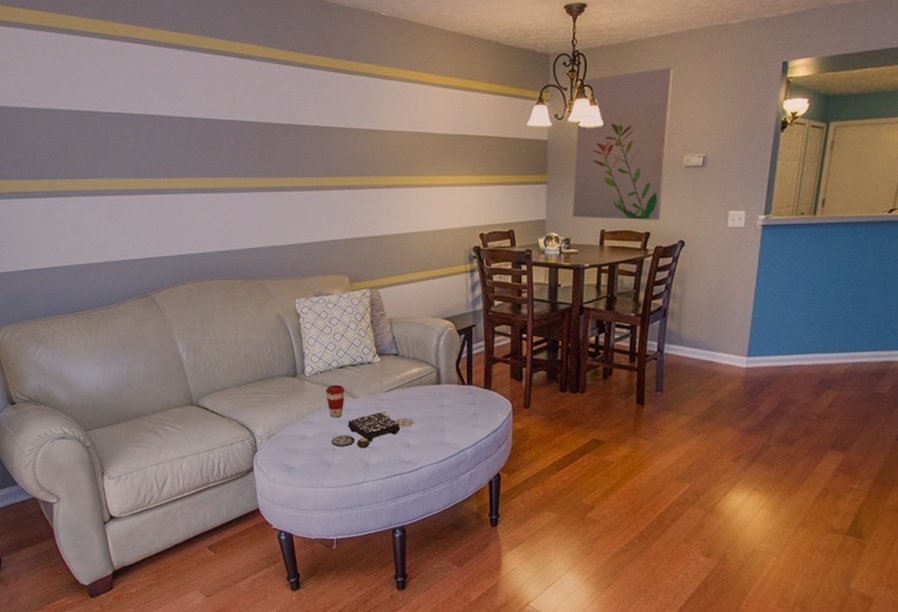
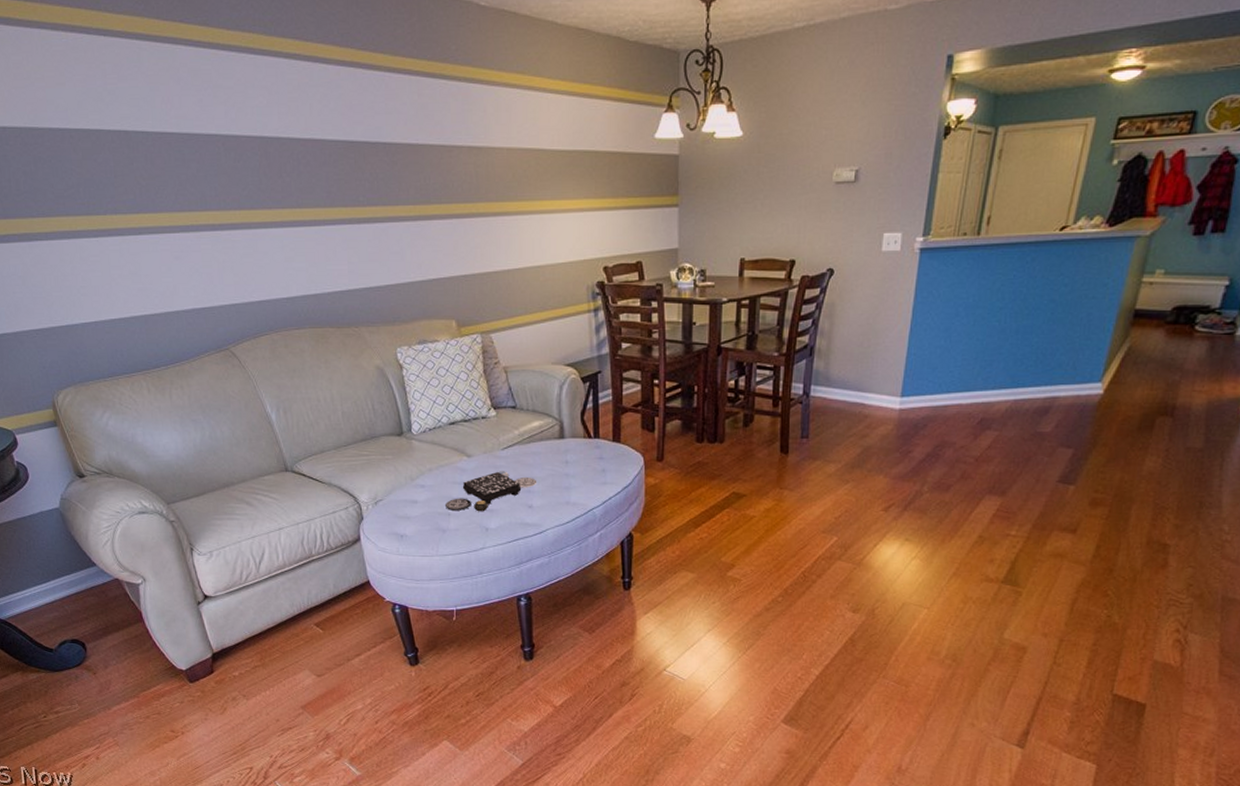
coffee cup: present [326,385,346,418] -> none [437,443,459,480]
wall art: present [573,67,673,220] -> none [708,64,823,246]

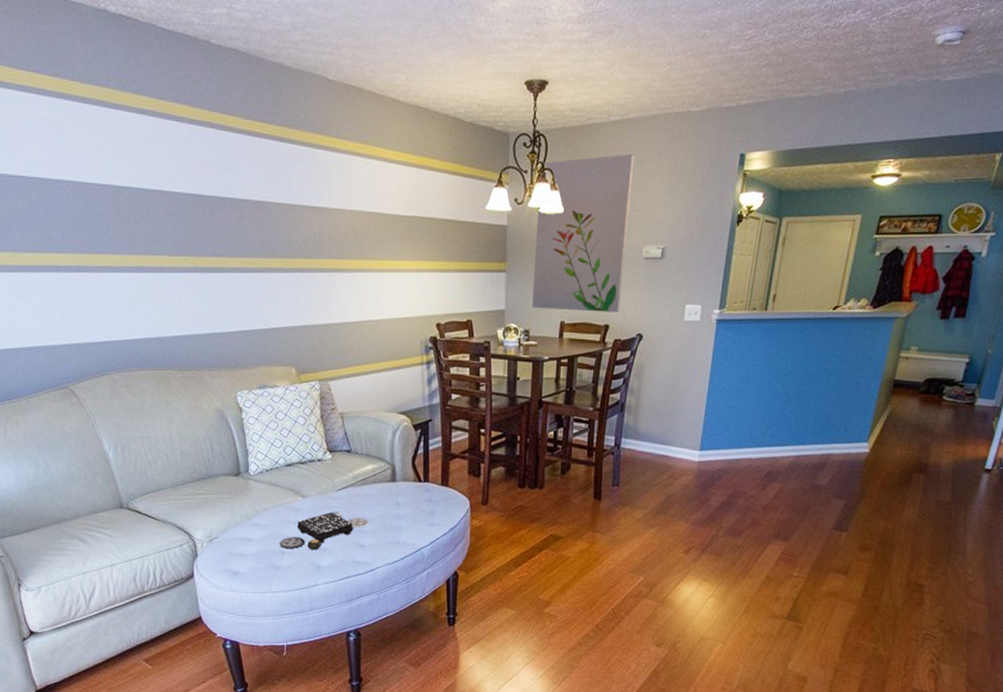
wall art: none [708,64,823,246] -> present [532,154,635,313]

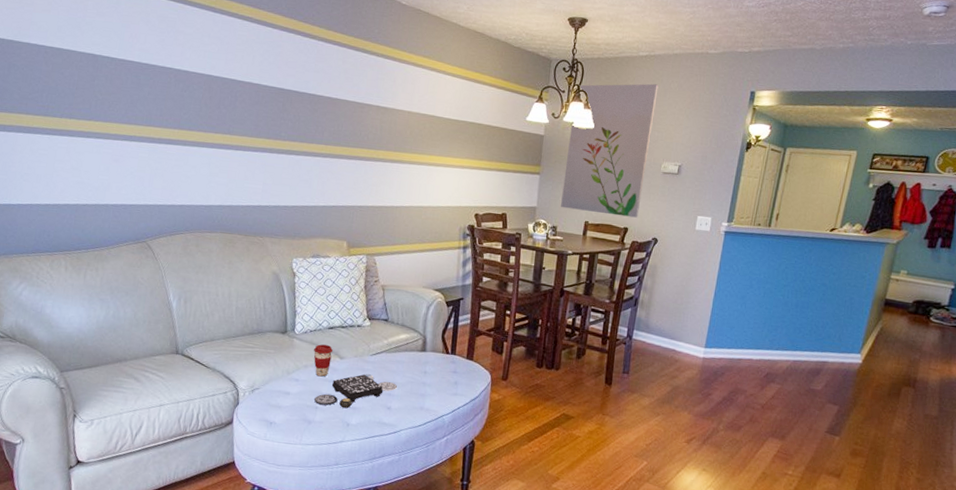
coffee cup: none [273,484,294,519] -> present [313,344,333,377]

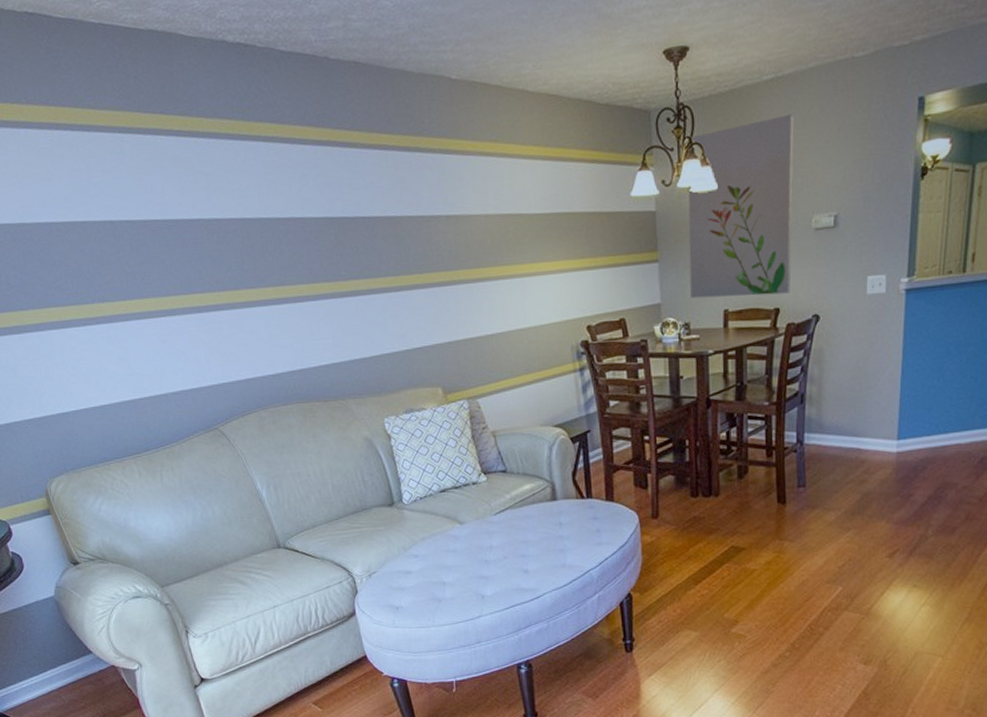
coffee cup: present [313,344,333,377] -> none [428,511,451,548]
board game: present [314,374,398,409] -> none [440,536,532,579]

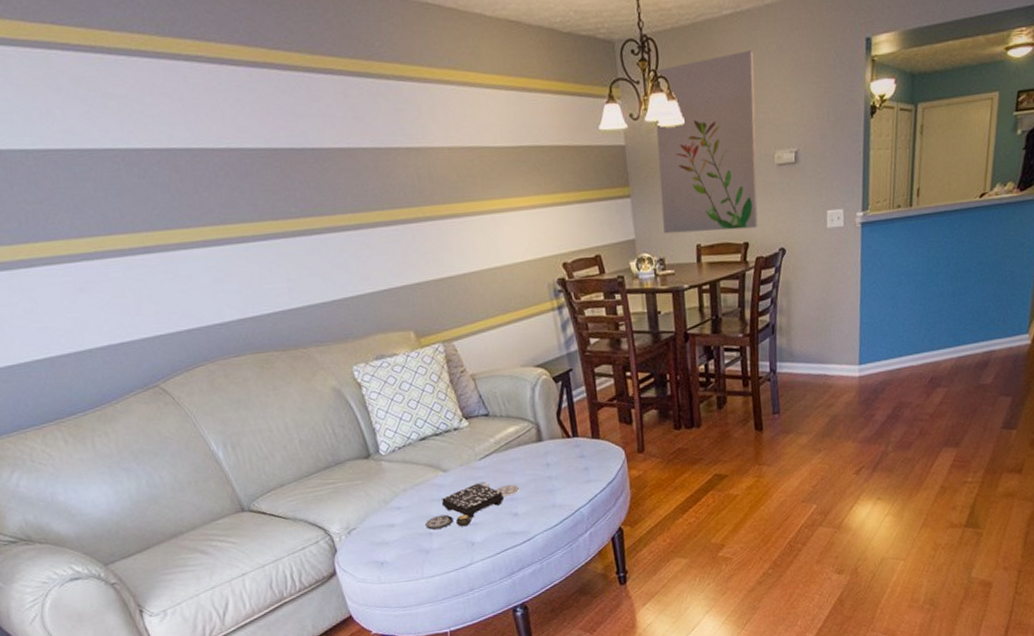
board game: none [440,536,532,579] -> present [425,481,520,530]

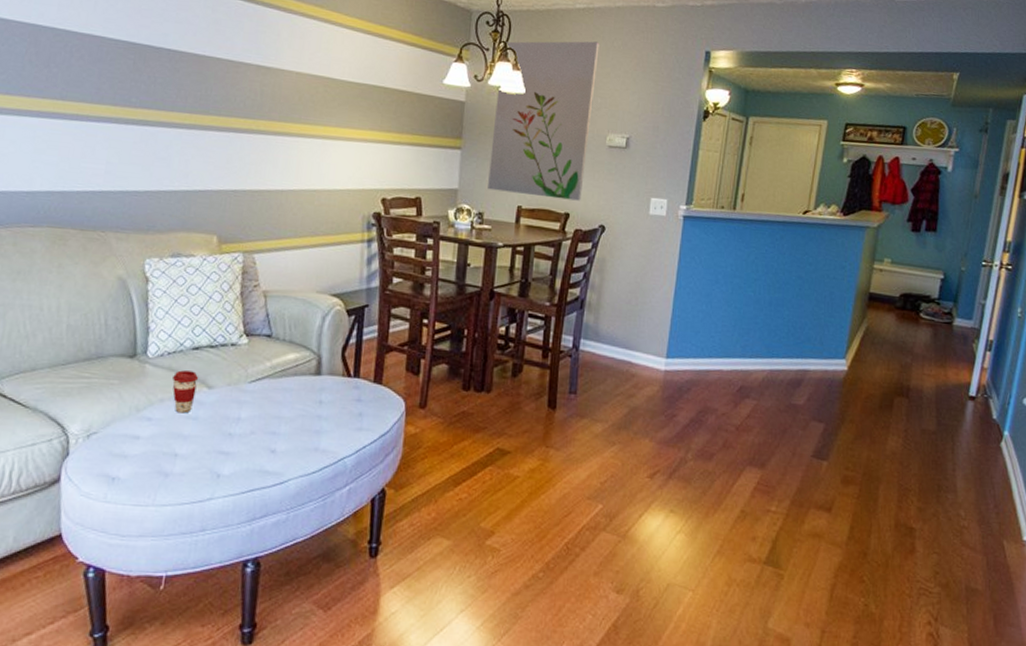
coffee cup: none [409,459,434,498] -> present [172,370,199,414]
board game: present [425,481,520,530] -> none [173,407,285,455]

